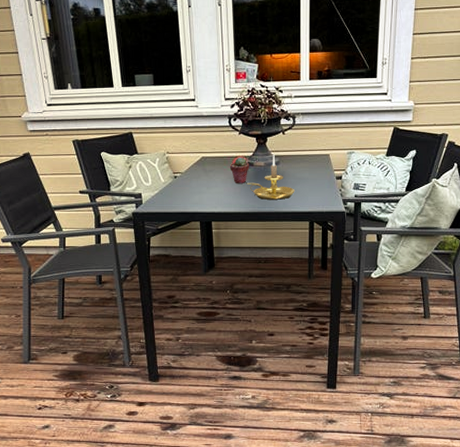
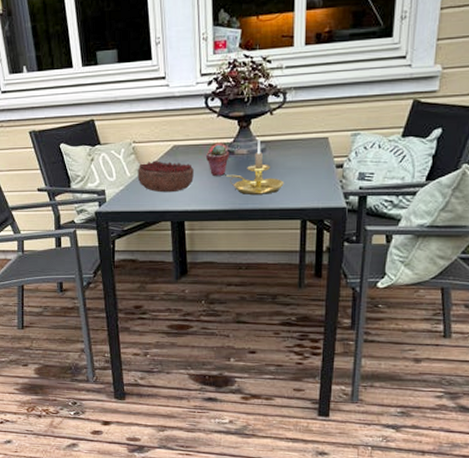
decorative bowl: none [170,169,219,197] -> present [137,160,194,193]

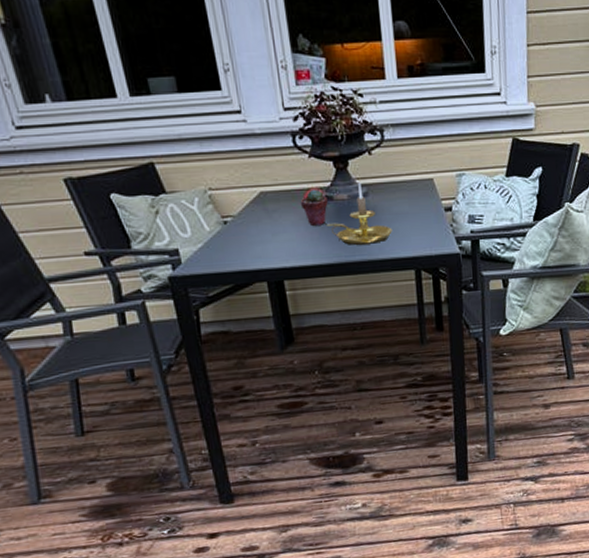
decorative bowl: present [137,160,194,193] -> none [218,210,289,249]

